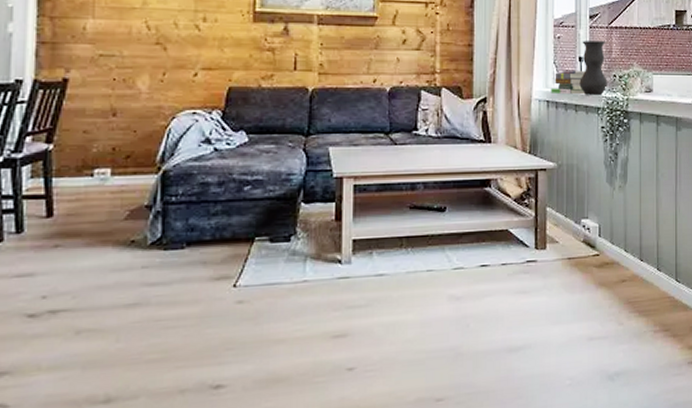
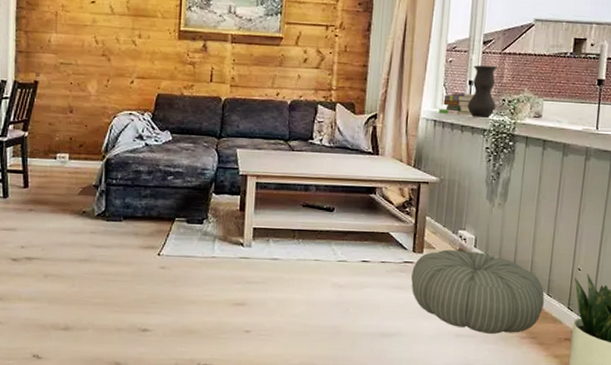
pouf: none [536,241,673,333] -> present [411,249,545,334]

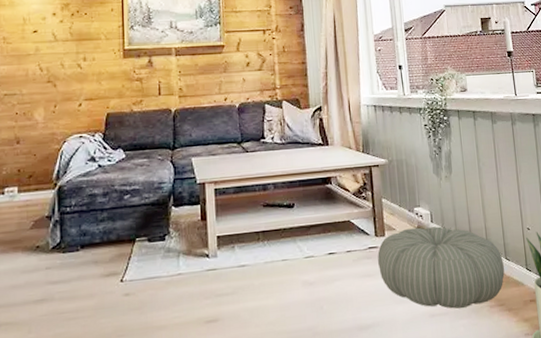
books: present [438,93,475,117] -> none [376,77,408,99]
vase: present [467,65,498,119] -> none [400,50,426,99]

